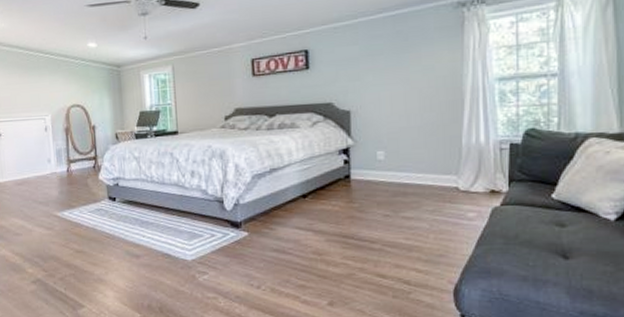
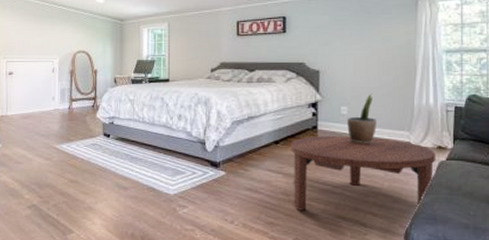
coffee table: none [320,184,488,271] -> present [290,135,435,211]
potted plant: none [384,133,419,193] -> present [347,93,377,145]

